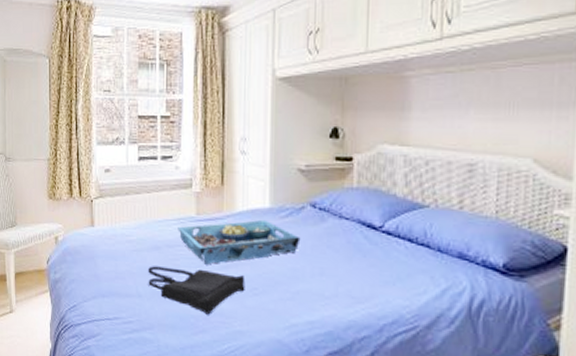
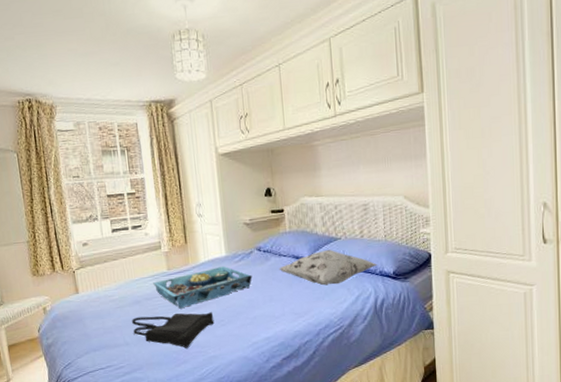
decorative pillow: none [337,218,480,268] -> present [279,249,378,286]

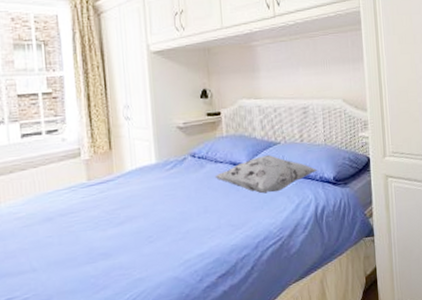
tote bag: present [132,312,214,348] -> none [41,227,141,272]
serving tray: present [153,265,253,309] -> none [69,174,186,225]

